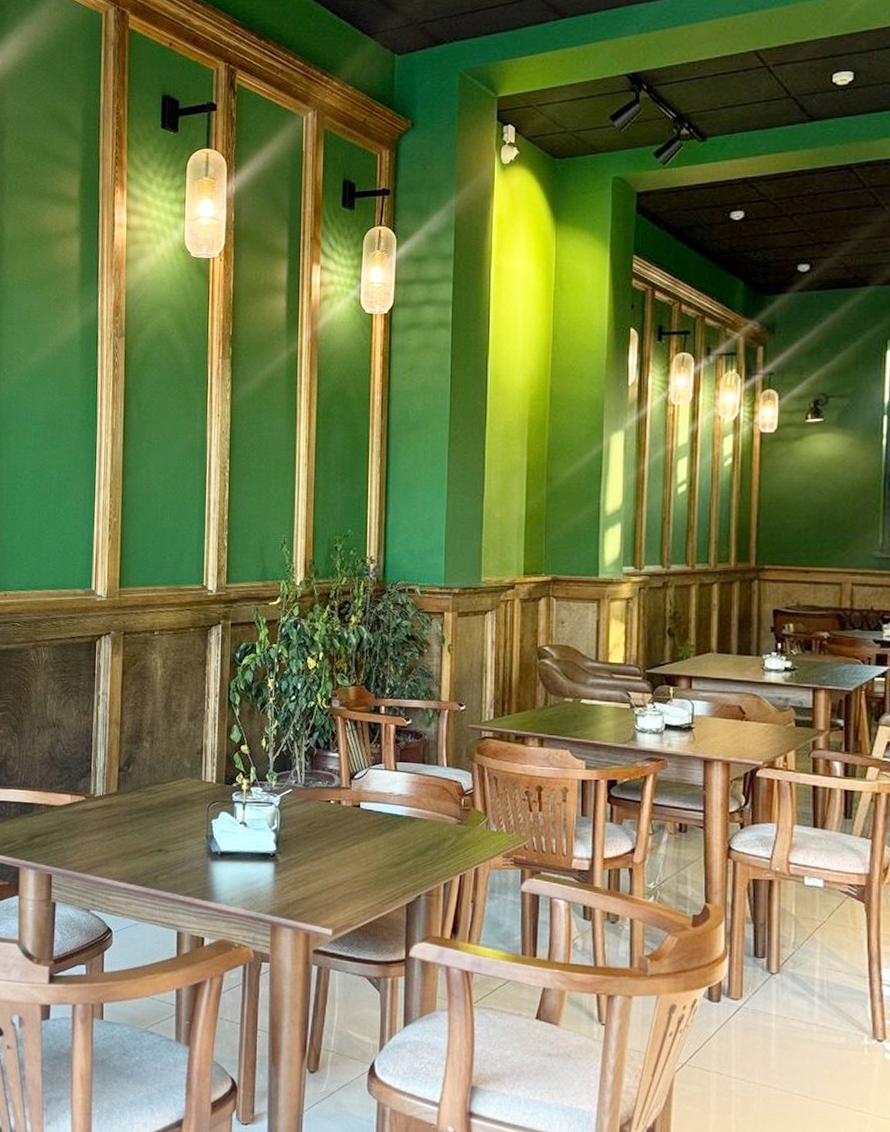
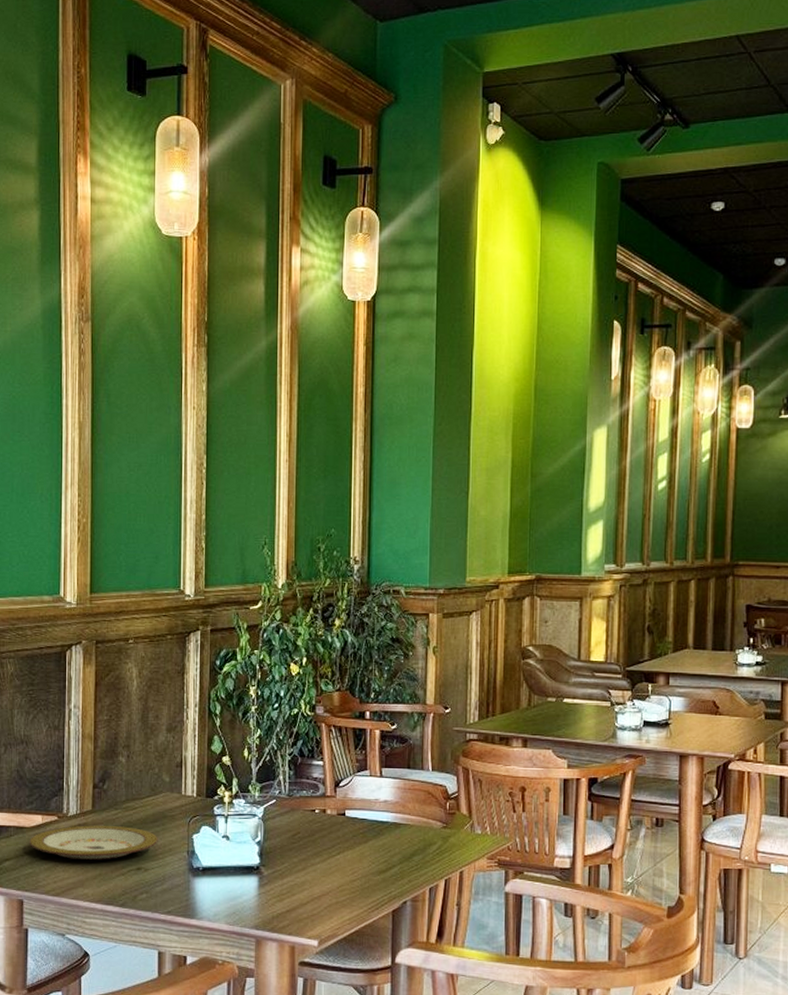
plate: none [59,806,179,841] -> present [29,825,158,861]

